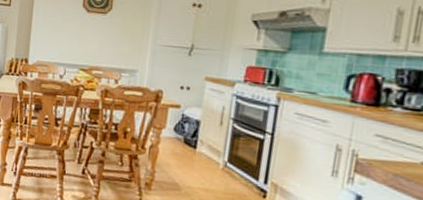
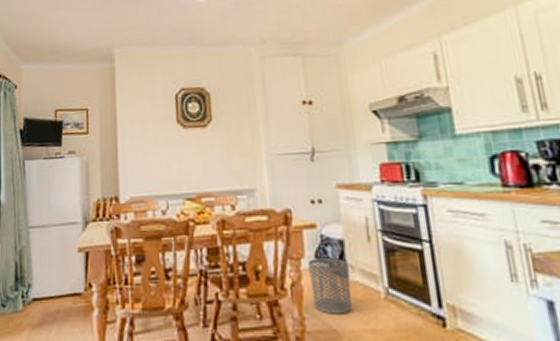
waste bin: none [165,130,200,174] -> present [308,258,352,314]

